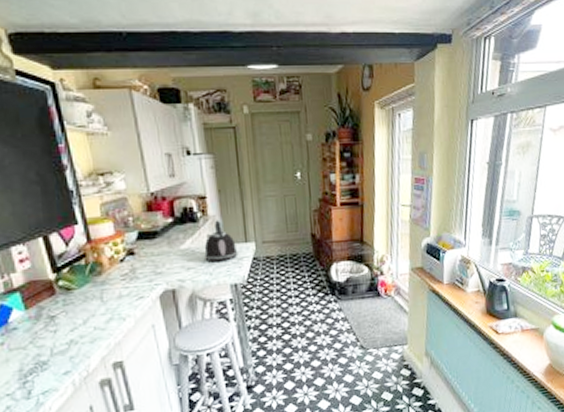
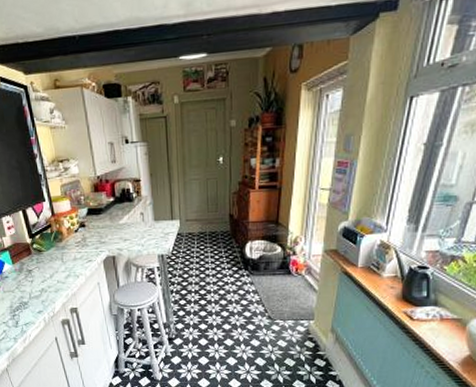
kettle: present [204,220,238,263] -> none [138,200,165,236]

